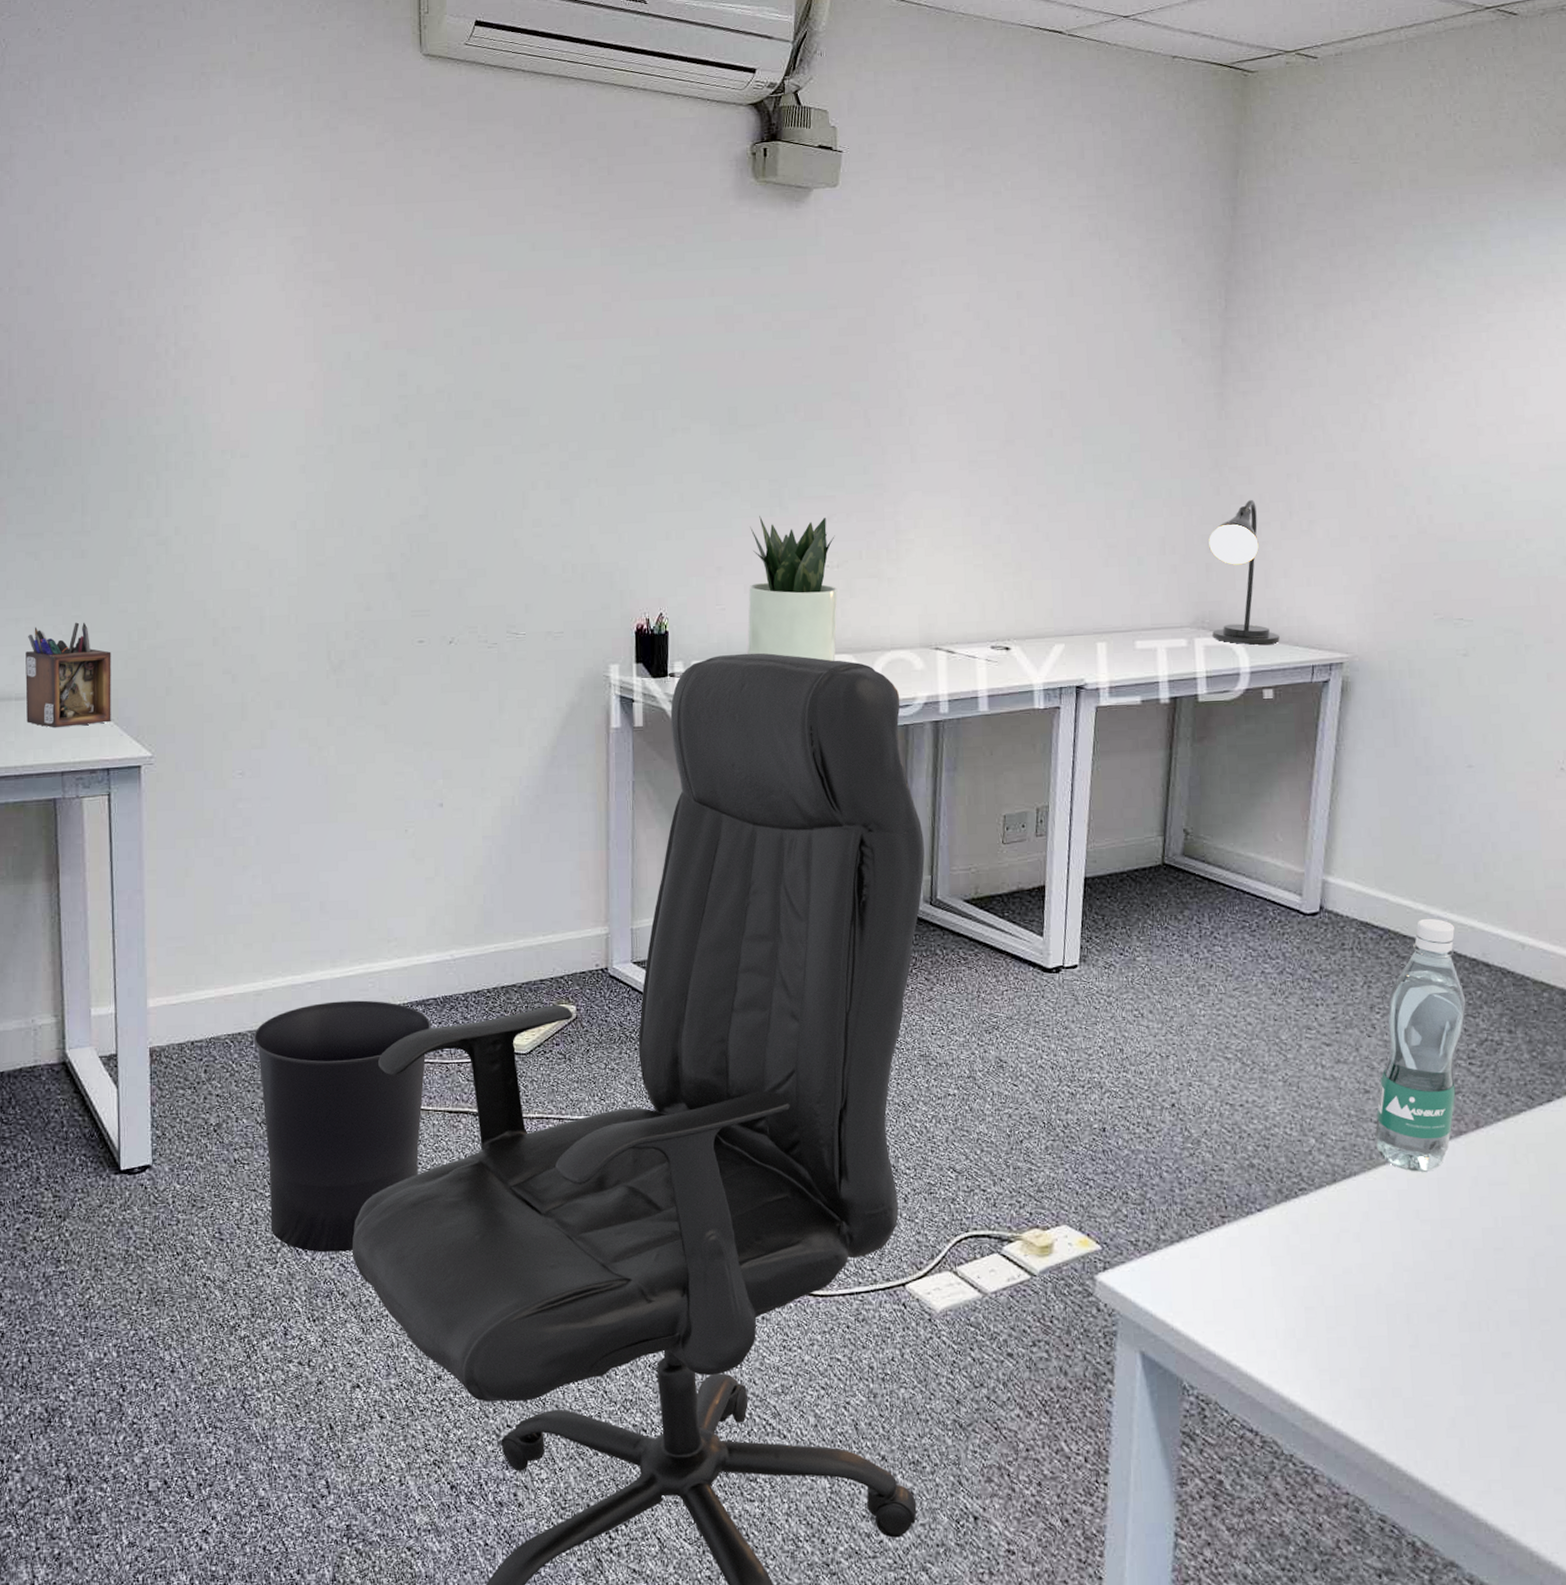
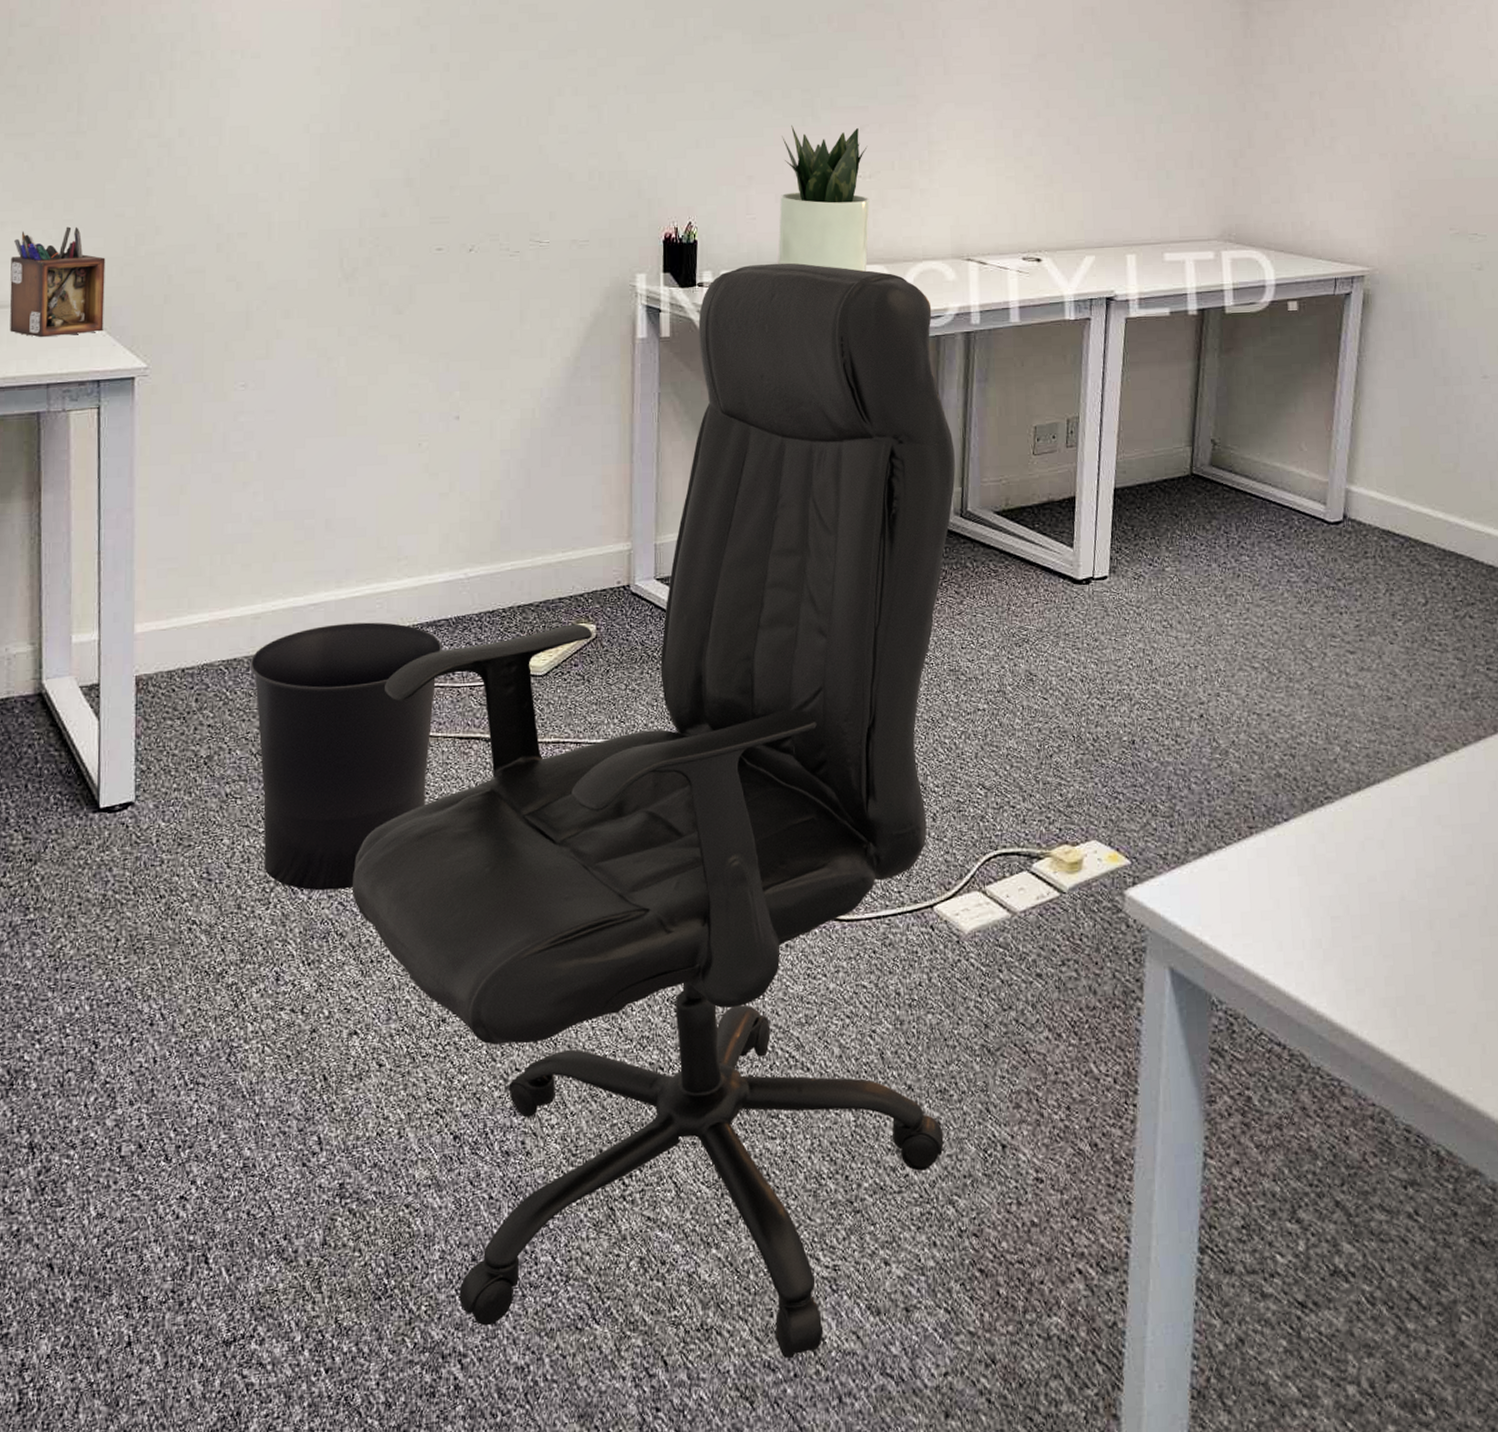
desk lamp: present [1209,499,1280,645] -> none [1235,115,1304,258]
bottle: present [1375,918,1466,1172] -> none [1398,526,1484,778]

